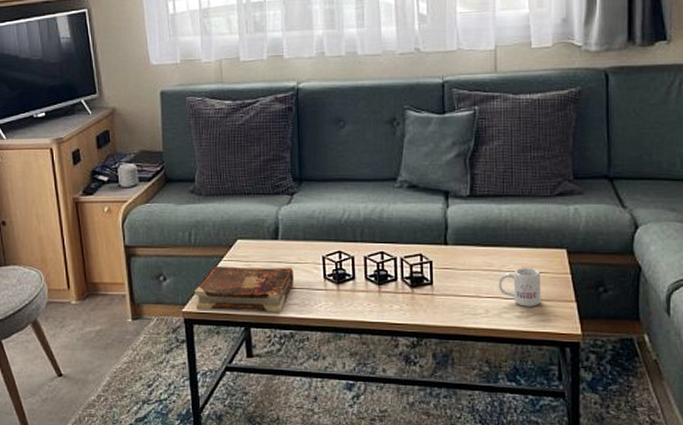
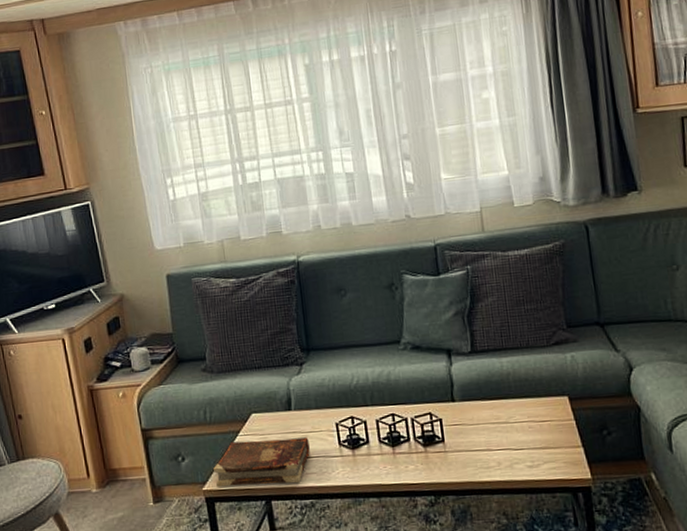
mug: present [498,268,541,307] -> none [507,417,550,456]

